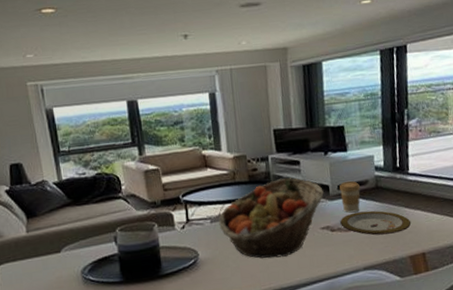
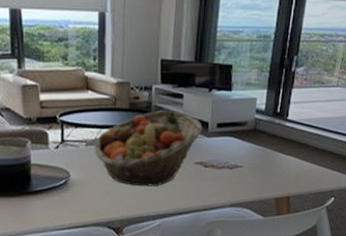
coffee cup: present [339,180,361,213] -> none [218,120,239,152]
plate: present [340,210,411,235] -> none [214,151,281,175]

